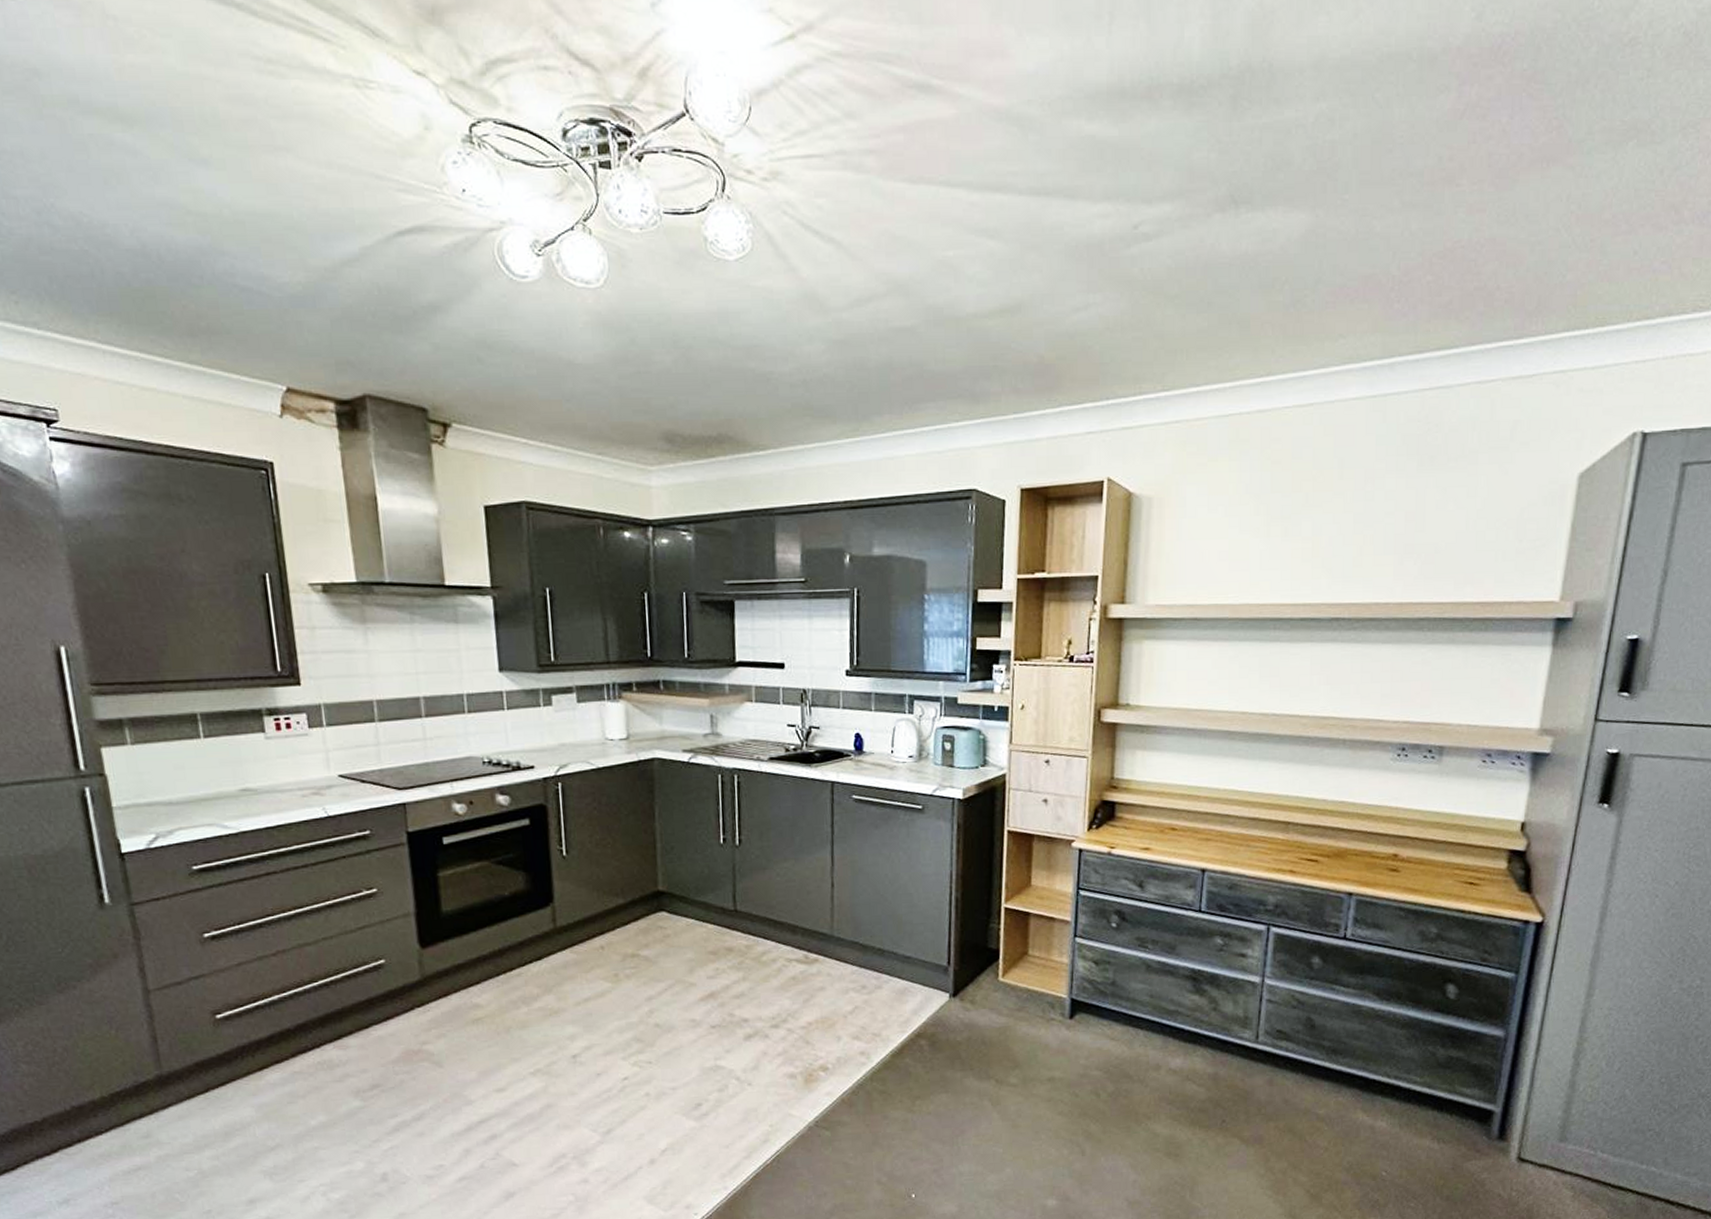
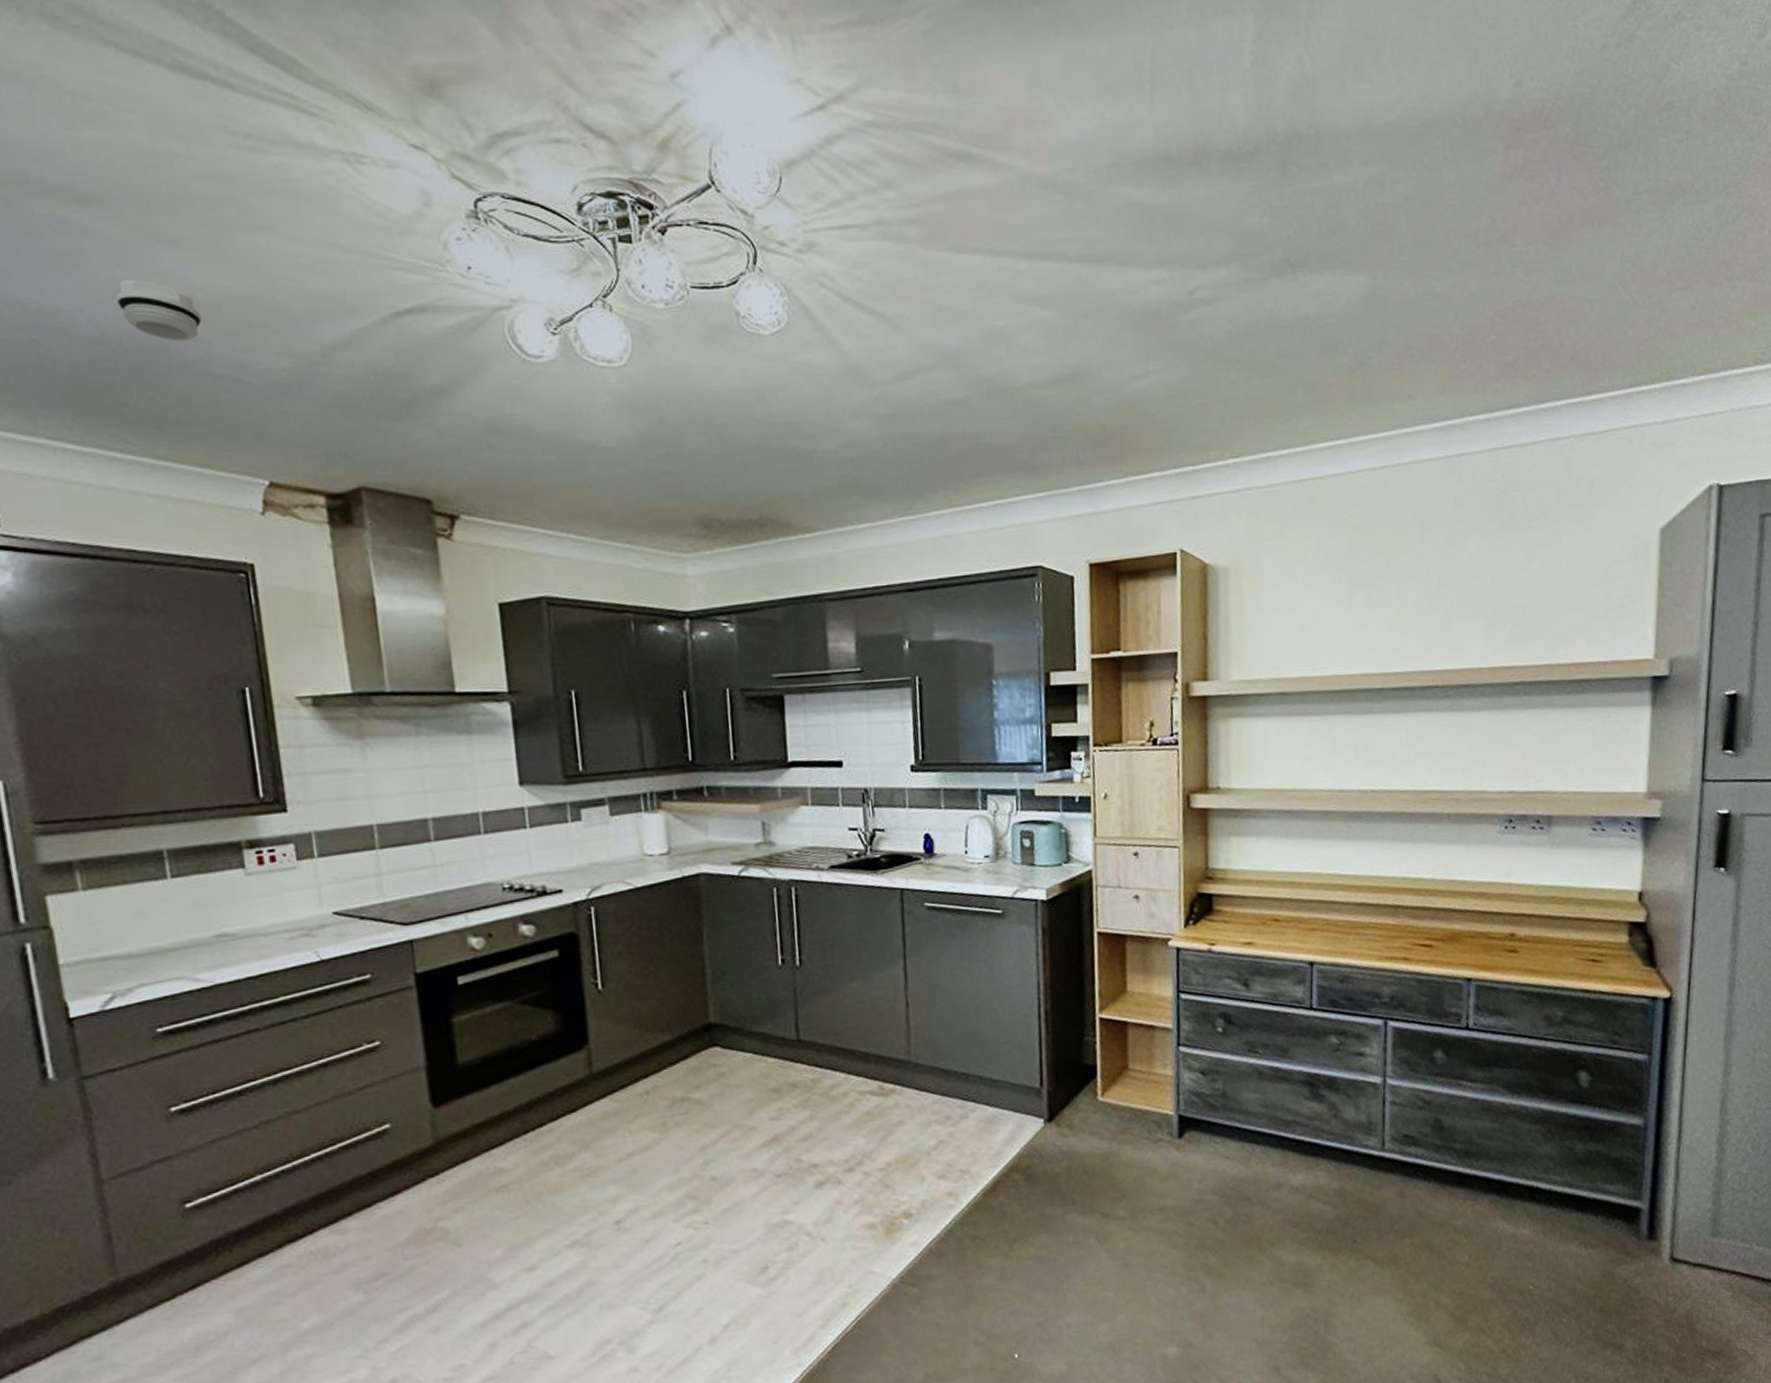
smoke detector: none [154,196,229,255] -> present [115,279,202,342]

